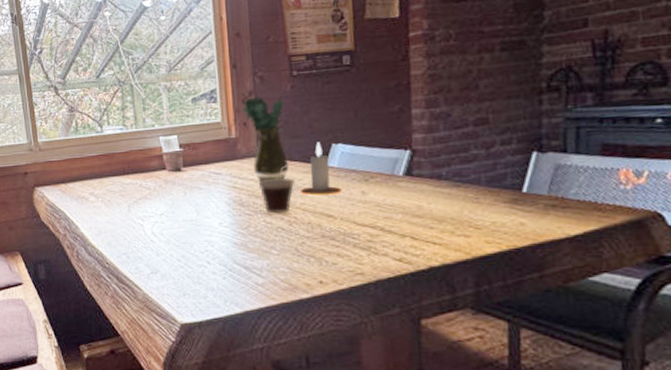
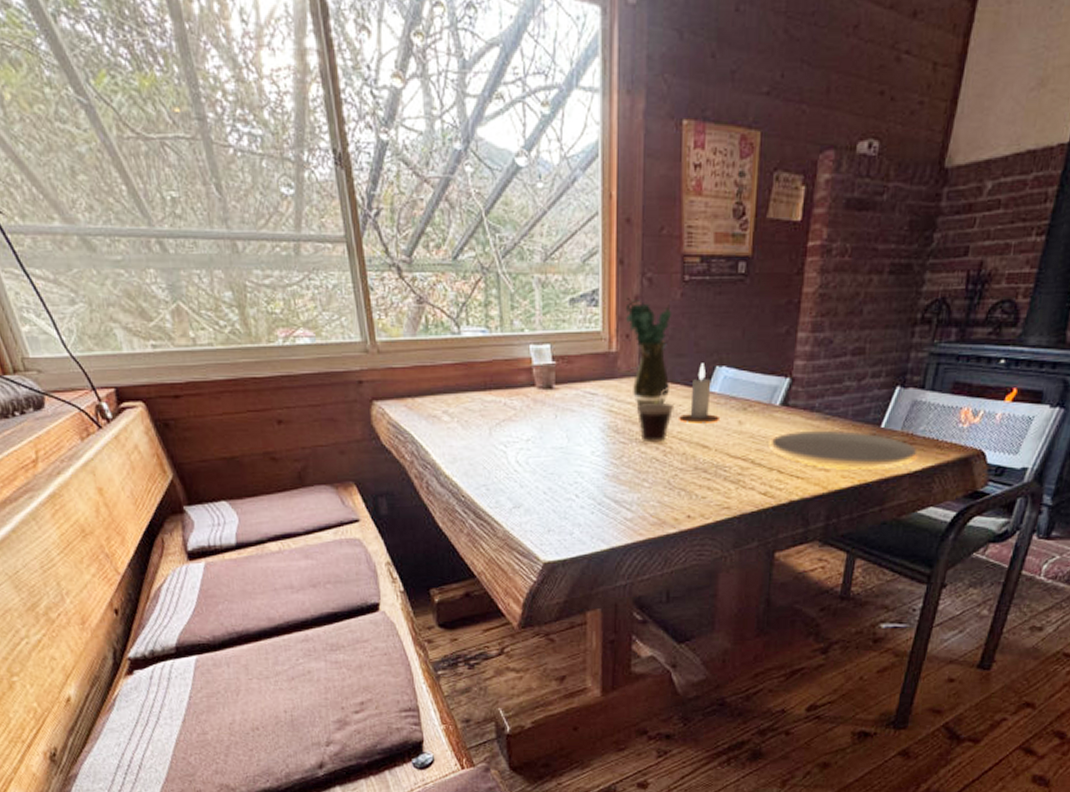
plate: none [400,196,574,233] -> present [772,430,918,468]

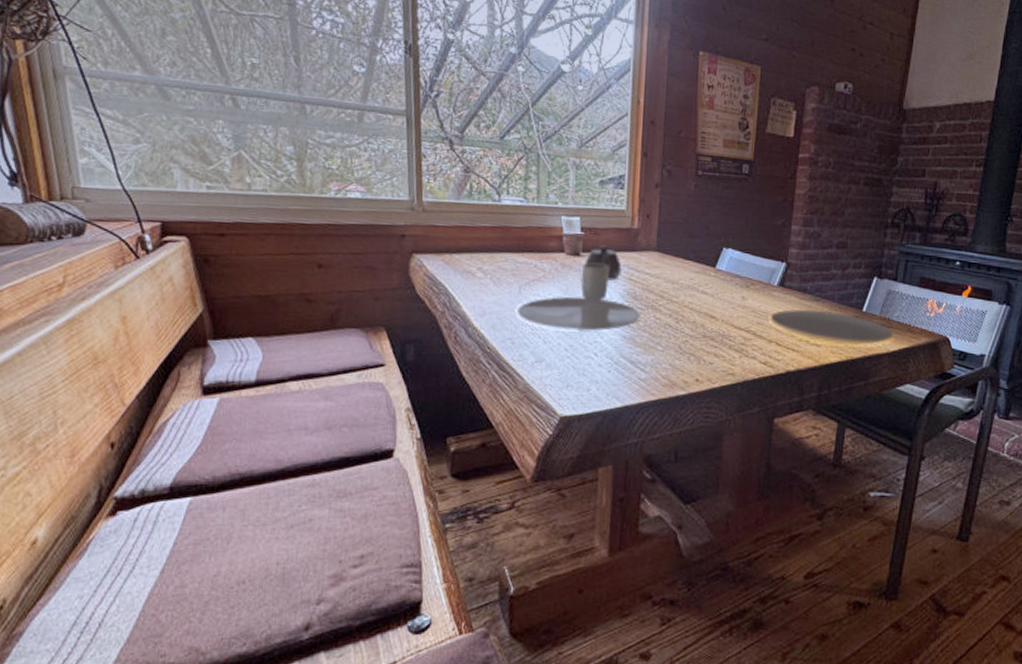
plate: none [490,434,623,472] -> present [517,296,640,331]
mug: none [555,397,586,436] -> present [581,263,609,300]
teapot: none [558,374,600,414] -> present [584,245,622,281]
vase: present [625,298,671,405] -> none [647,185,686,278]
cup: present [637,386,673,443] -> none [654,261,686,311]
candle: present [679,363,719,424] -> none [690,244,726,297]

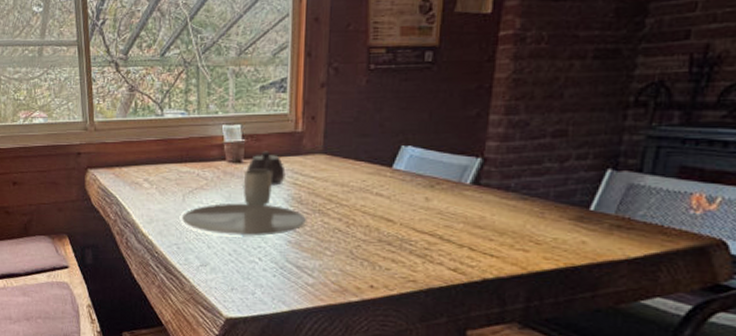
plate: present [771,308,894,345] -> none [462,209,637,250]

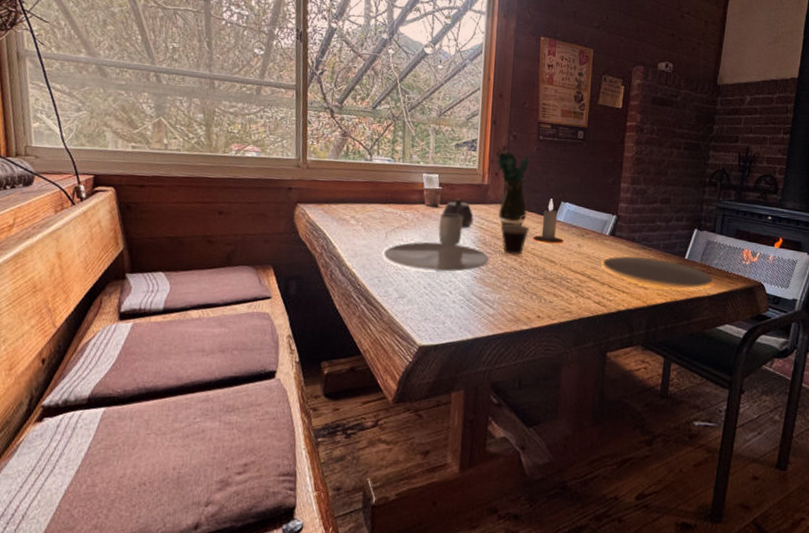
vase: none [311,85,356,180] -> present [495,148,529,227]
cup: none [321,163,357,215] -> present [501,213,529,256]
candle: none [363,143,405,199] -> present [533,199,563,244]
plate: none [462,209,637,250] -> present [603,255,714,289]

